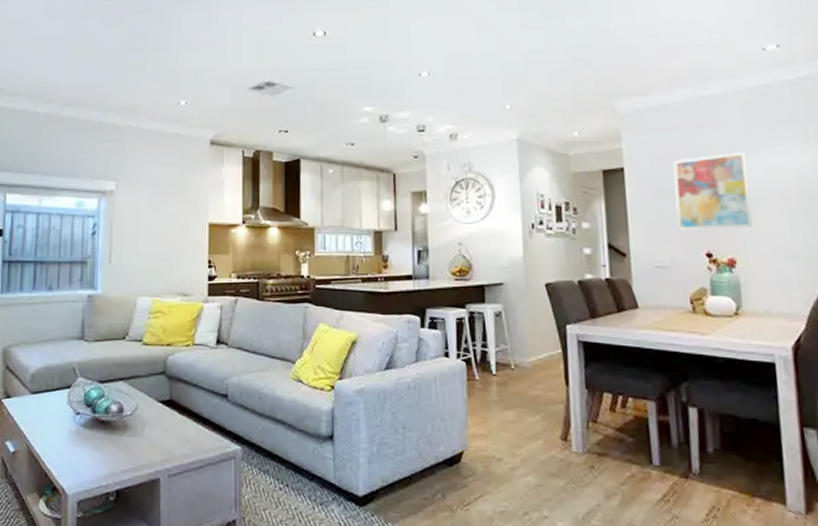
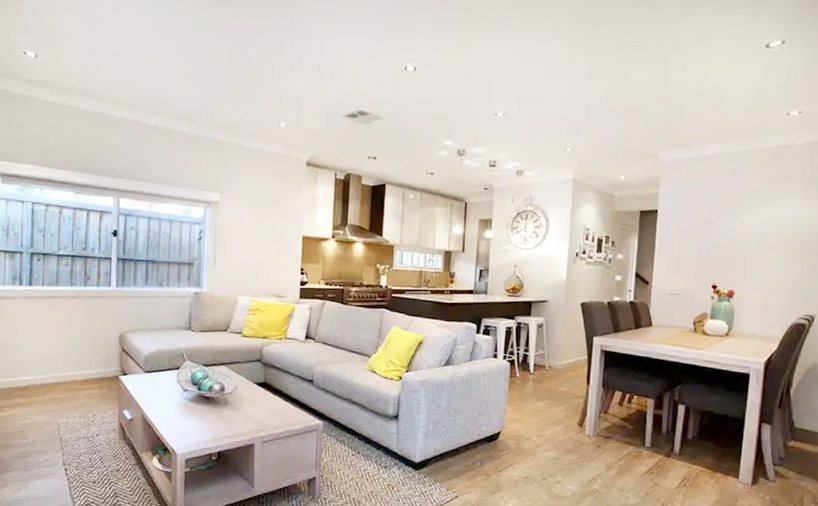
wall art: present [673,152,753,230] -> none [694,203,758,266]

